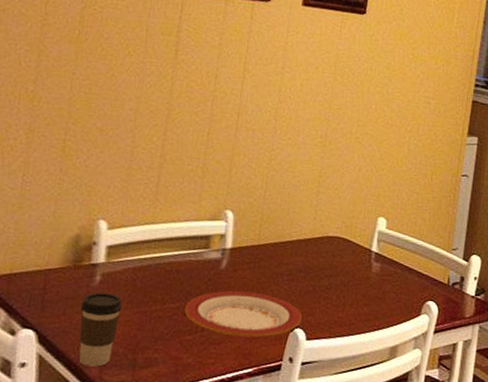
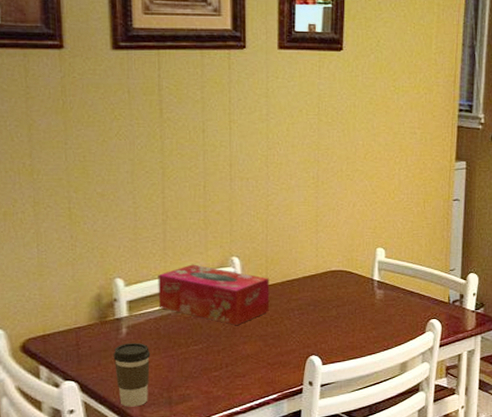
tissue box: none [139,213,262,285] -> present [158,264,270,325]
plate: present [184,291,302,338] -> none [208,328,316,368]

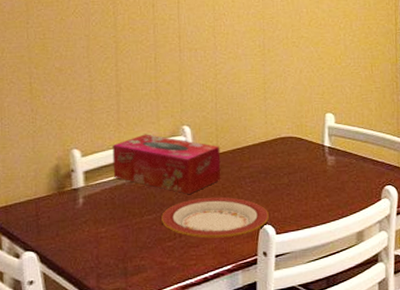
coffee cup: present [113,342,151,407] -> none [70,212,107,278]
plate: none [208,328,316,368] -> present [161,197,269,238]

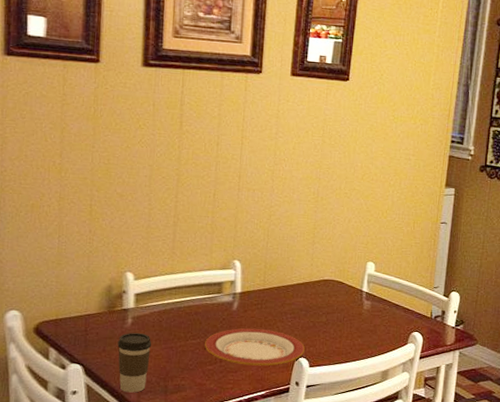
coffee cup: none [70,212,107,278] -> present [117,332,152,393]
tissue box: present [112,134,221,194] -> none [163,264,267,324]

